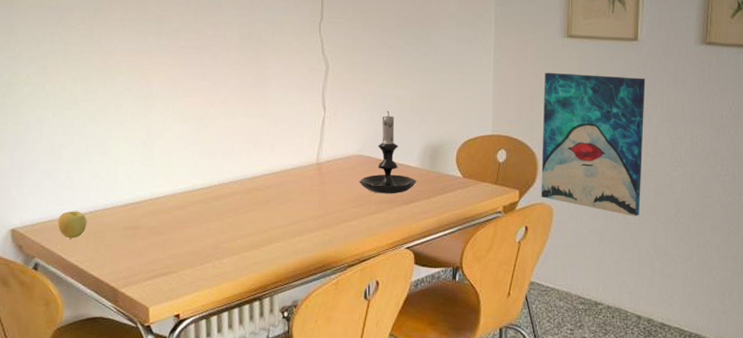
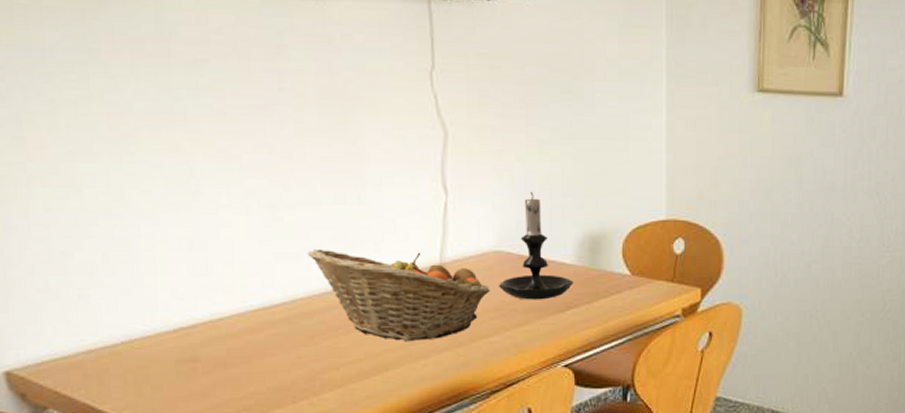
apple: present [57,211,87,239] -> none [75,342,121,380]
fruit basket: none [222,149,353,222] -> present [307,248,490,341]
wall art: present [541,72,646,217] -> none [727,137,851,314]

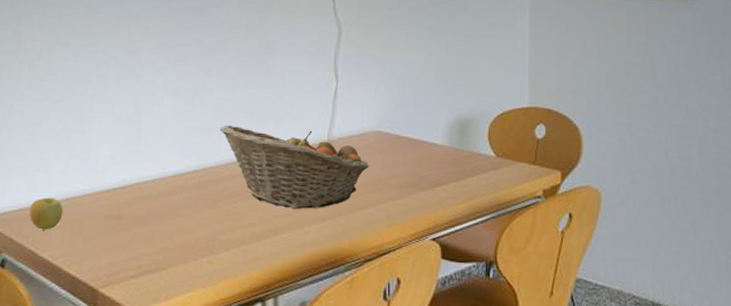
apple: none [75,342,121,380] -> present [29,197,63,230]
candle holder: present [498,192,574,300] -> none [376,81,443,177]

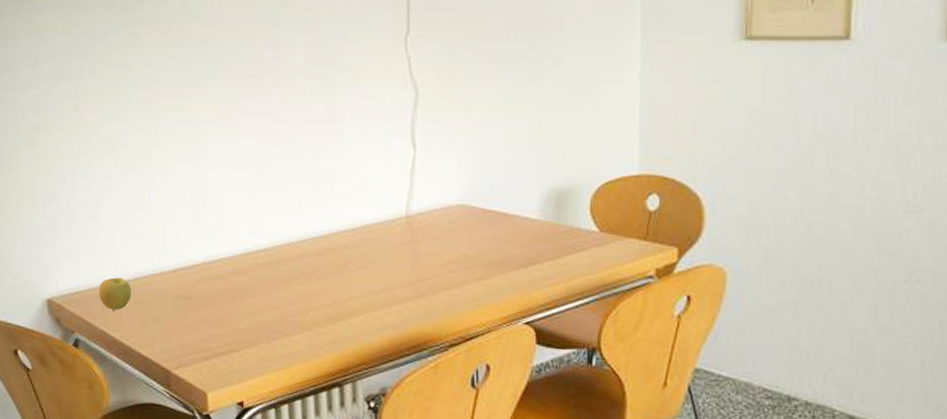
fruit basket: present [220,125,369,209] -> none [288,200,453,290]

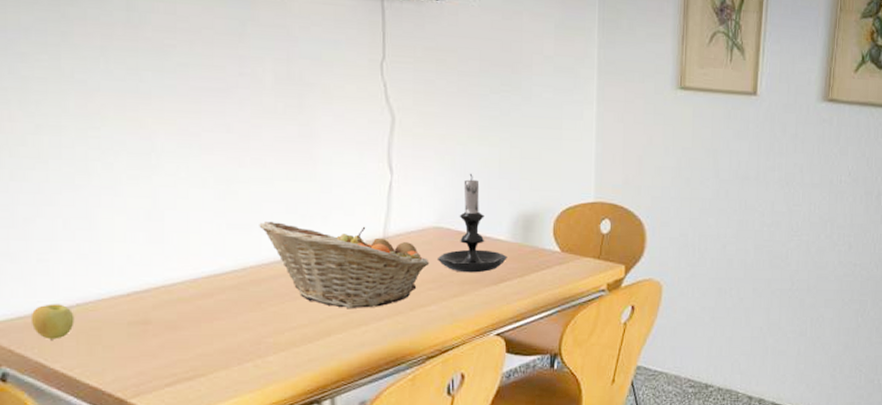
fruit basket: none [288,200,453,290] -> present [259,221,430,308]
candle holder: none [460,147,538,255] -> present [436,174,507,273]

